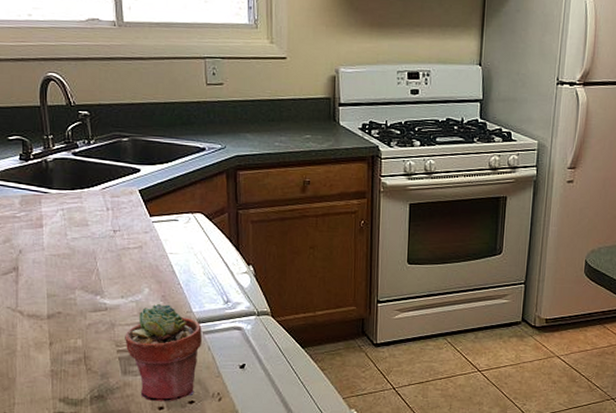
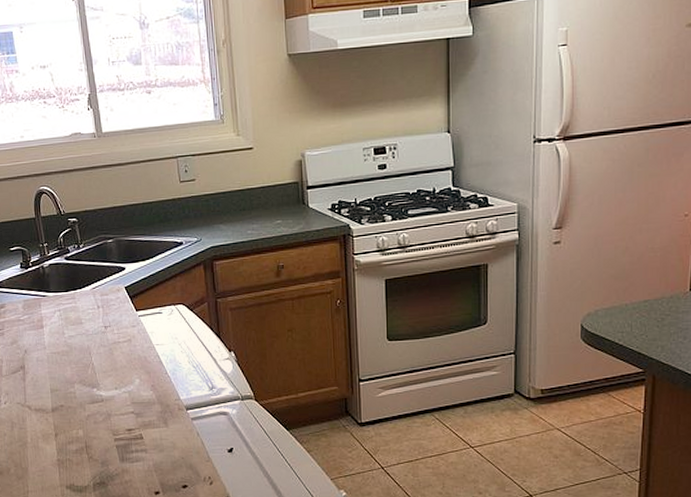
potted succulent: present [125,303,202,401] -> none [120,392,191,486]

